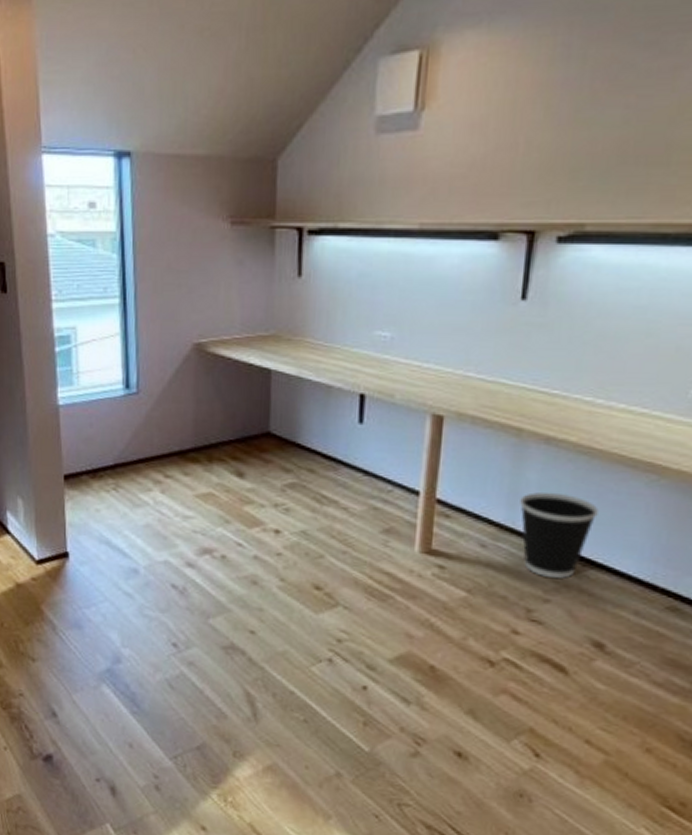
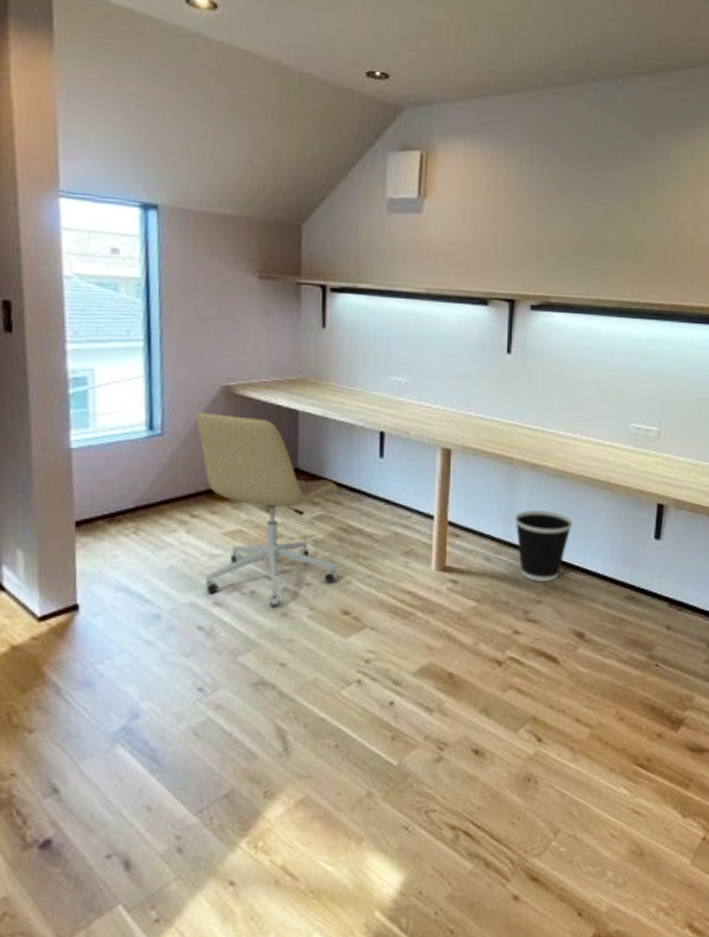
office chair: none [169,370,313,574] -> present [196,412,339,607]

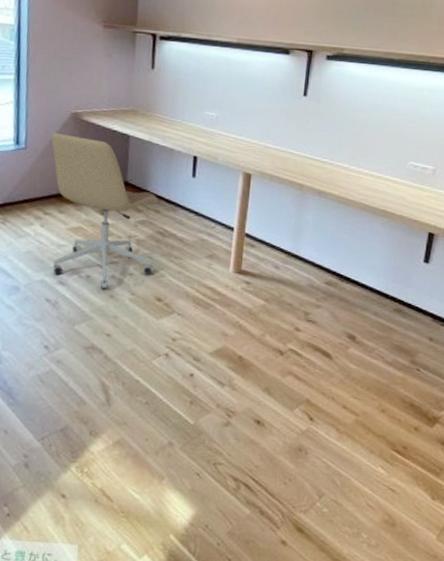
wastebasket: present [515,509,573,581] -> none [301,229,352,290]

